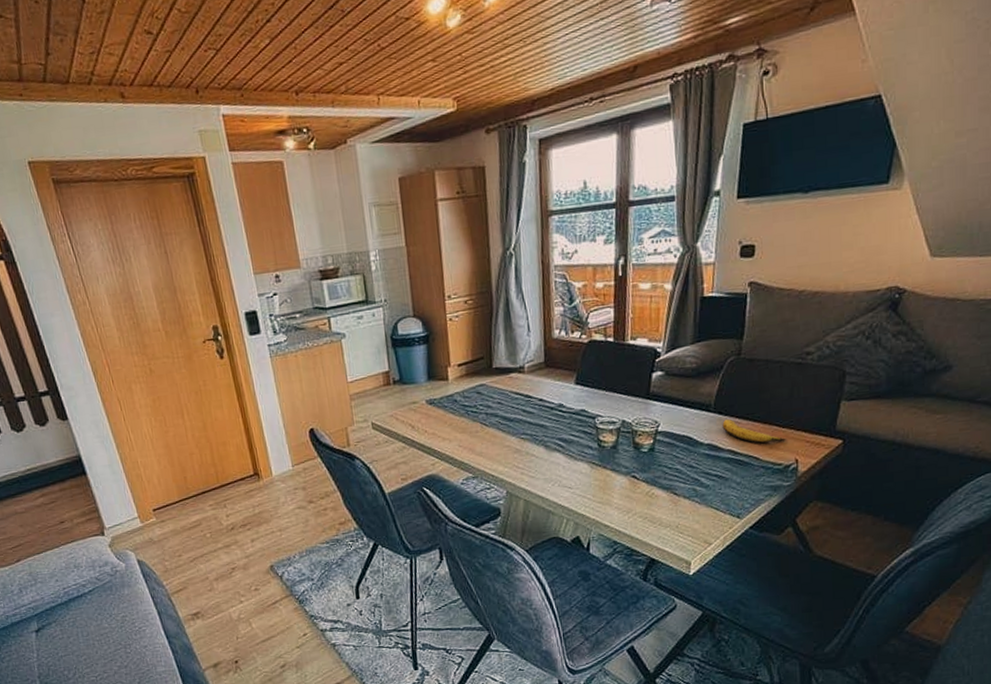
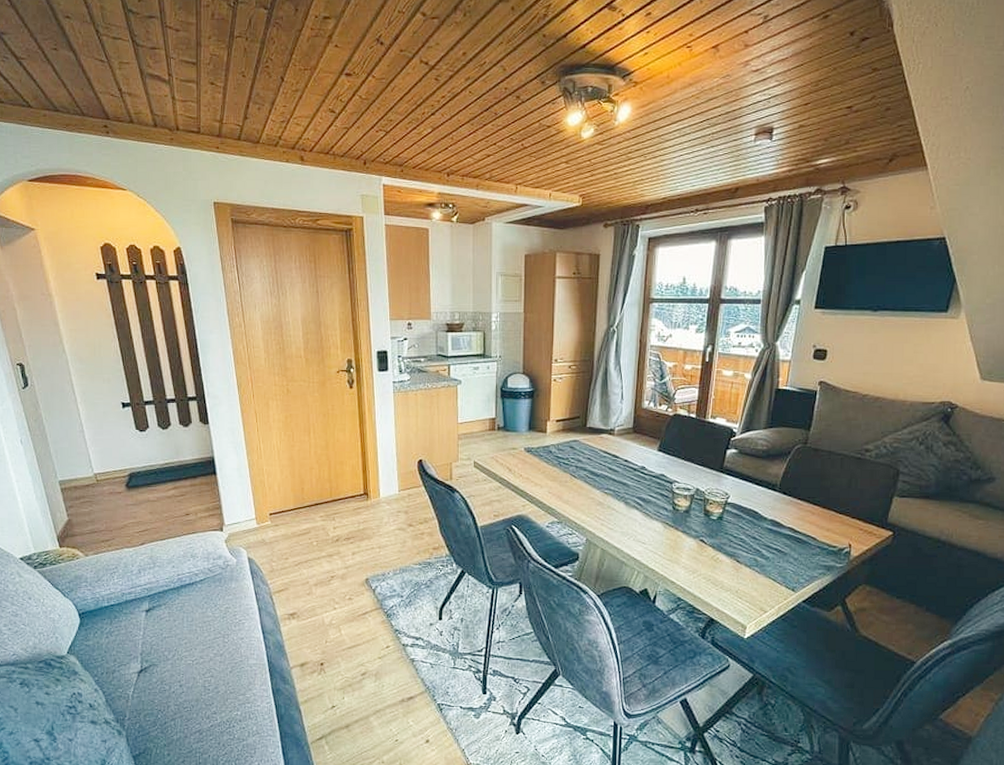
banana: present [722,418,787,444] -> none [785,499,843,526]

